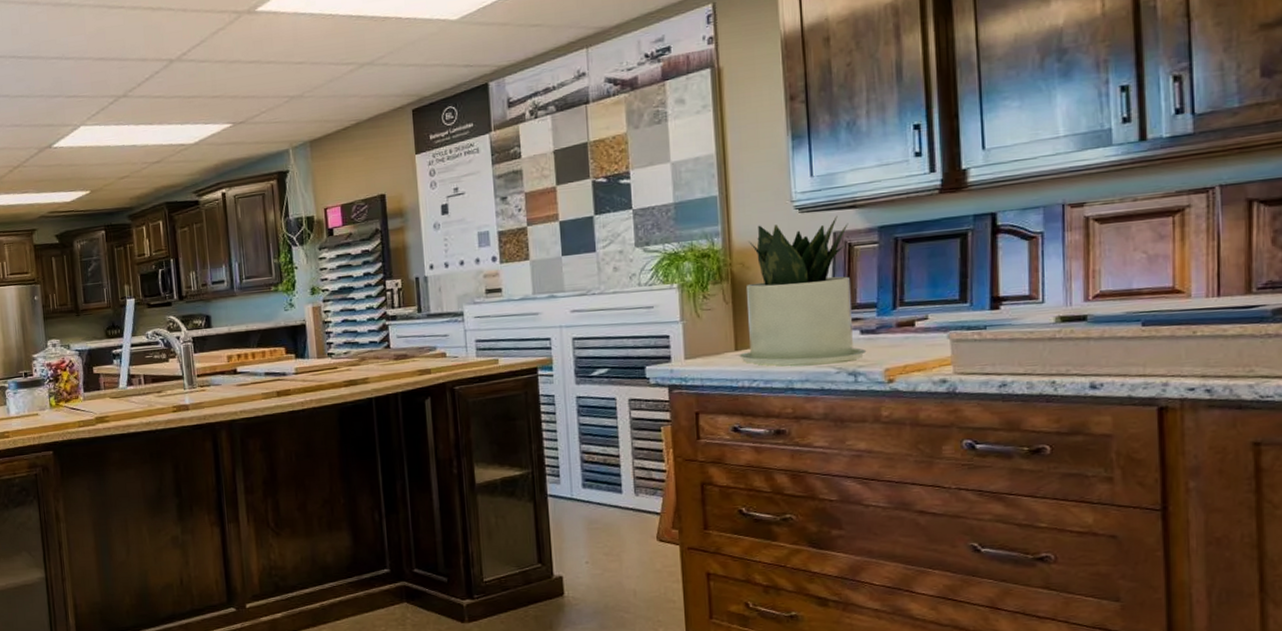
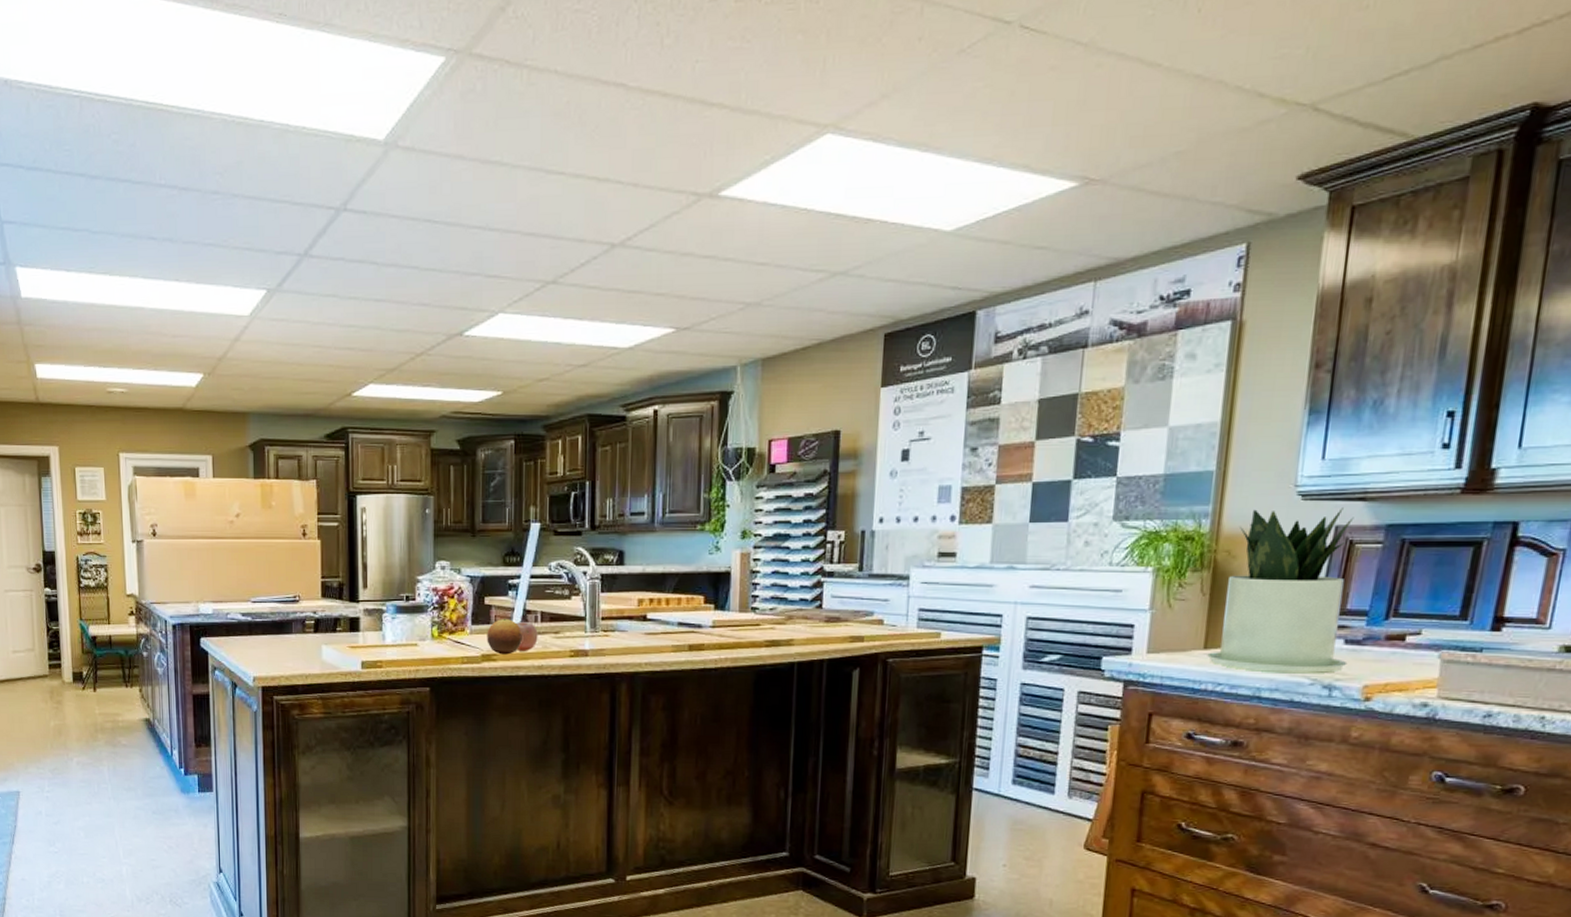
fruit: none [98,383,130,416] -> present [487,618,522,655]
fruit: none [122,384,144,412] -> present [516,621,538,652]

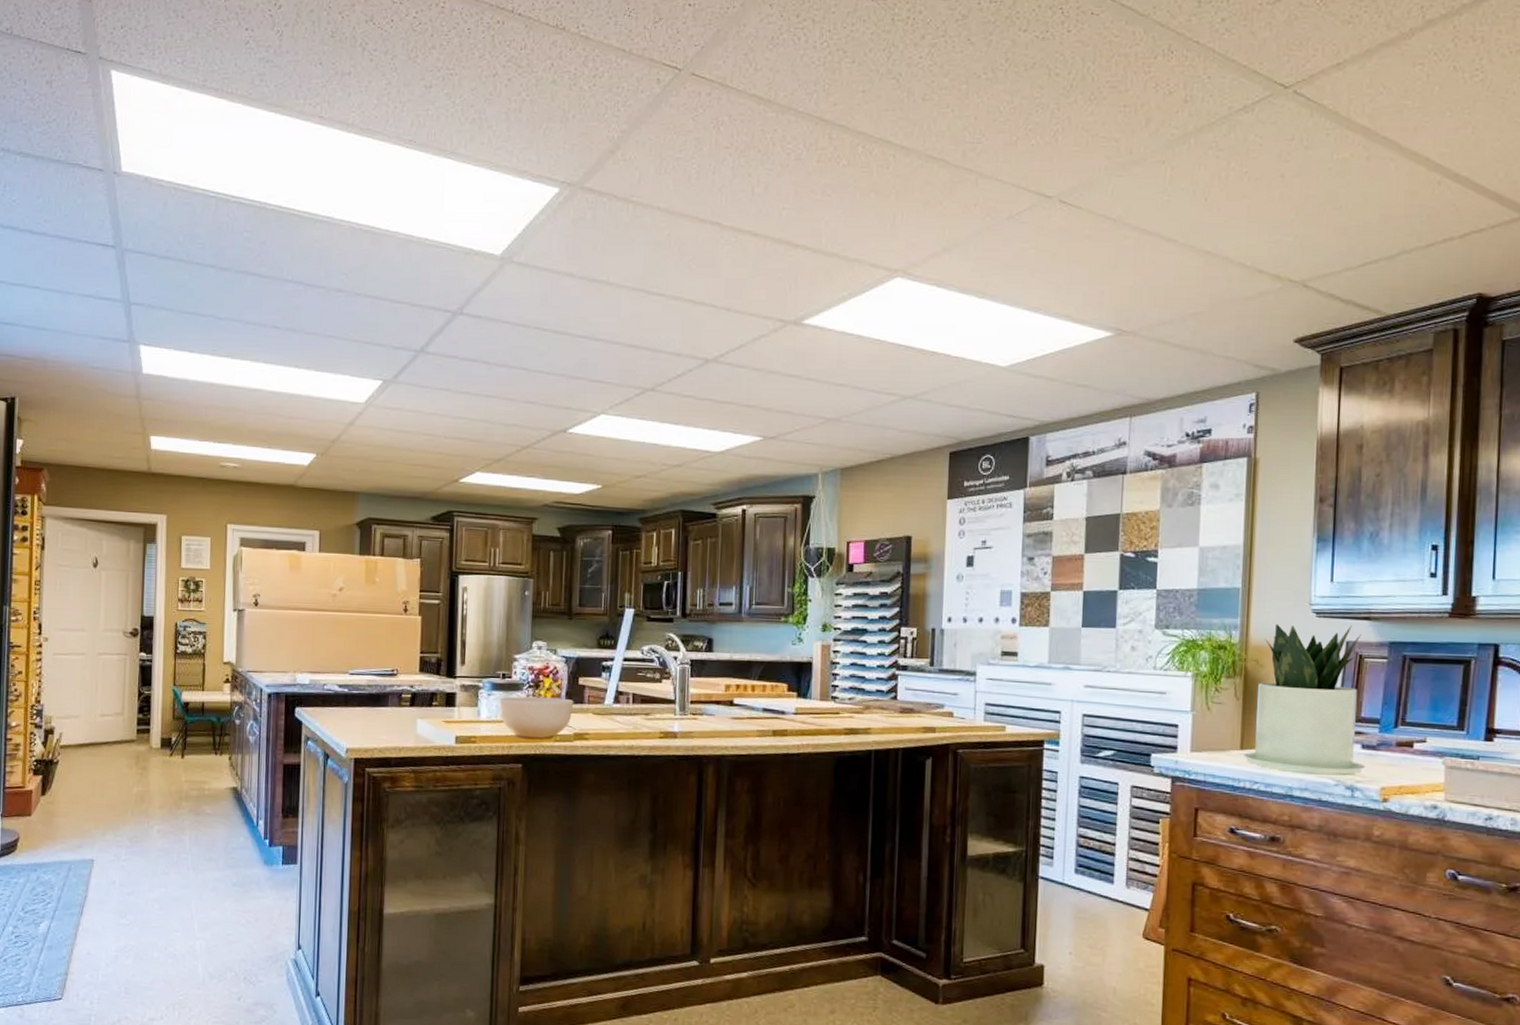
bowl: none [404,618,480,663] -> present [499,696,574,740]
fruit: present [487,618,522,655] -> none [579,698,614,734]
fruit: present [516,621,538,652] -> none [608,702,629,732]

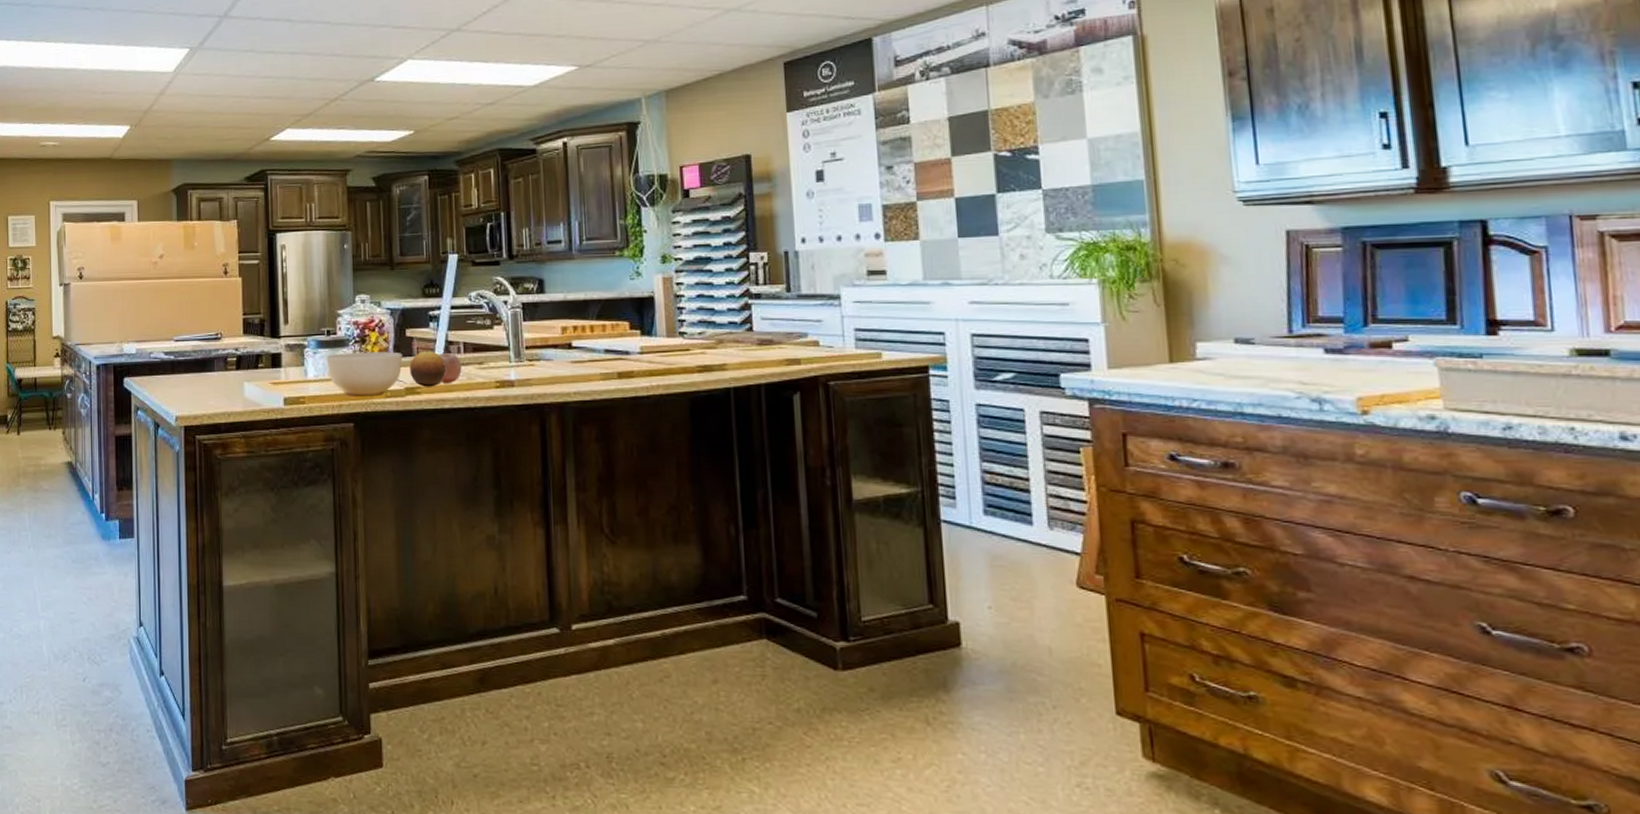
fruit: none [579,698,614,734] -> present [409,350,446,387]
fruit: none [608,702,629,732] -> present [438,352,462,384]
planter: present [1243,624,1366,776] -> none [1174,212,1333,387]

